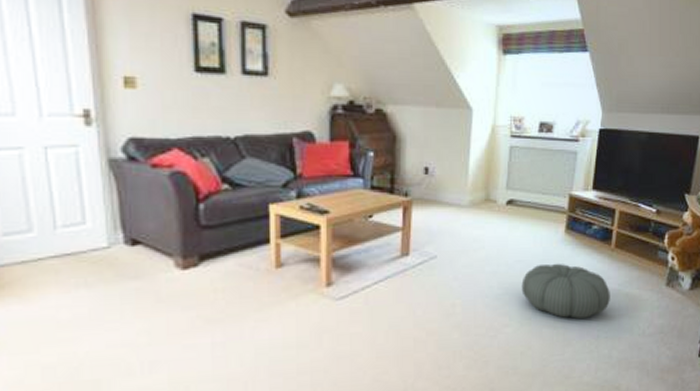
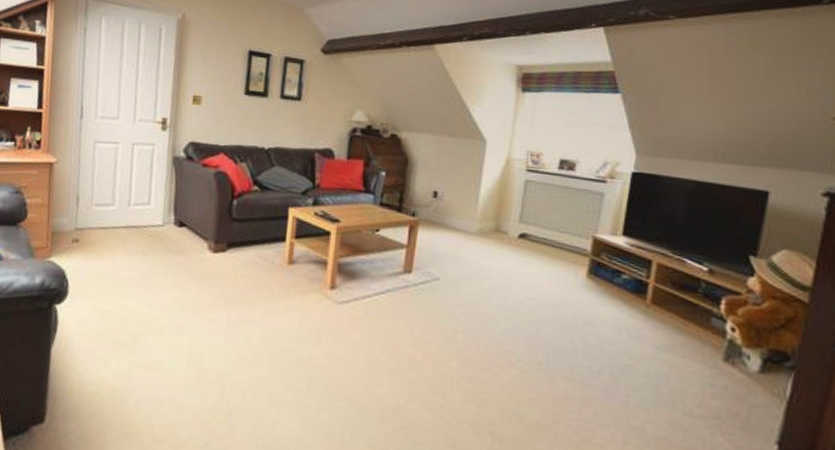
pouf: present [521,263,610,319] -> none [532,306,644,378]

